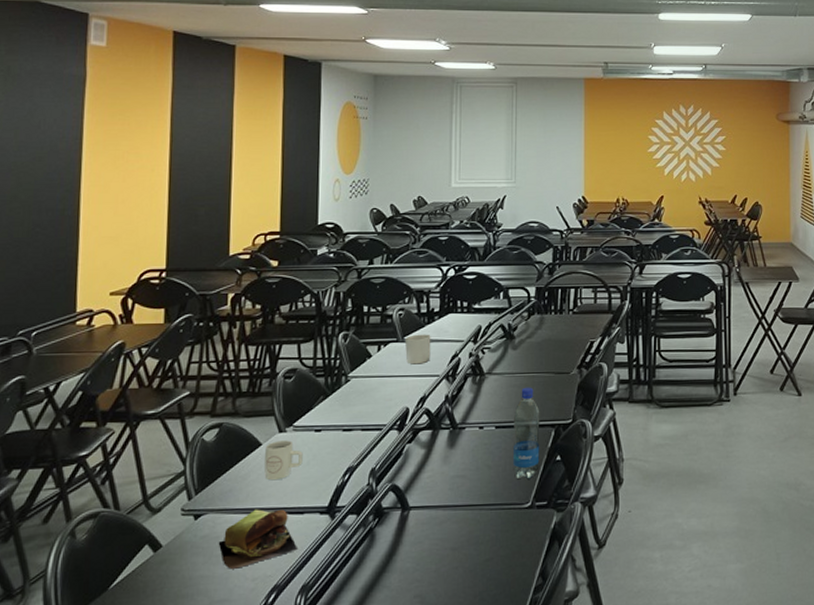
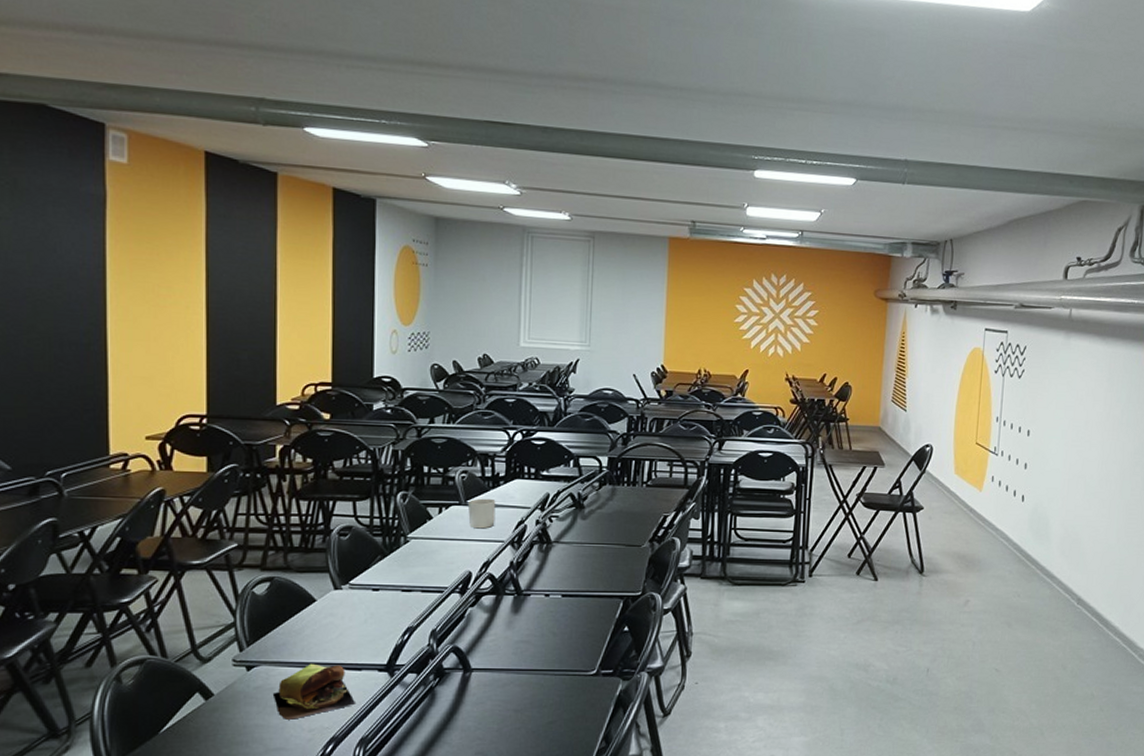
mug: present [263,440,303,481] -> none [318,598,360,637]
bottle: present [512,387,540,480] -> none [578,557,609,648]

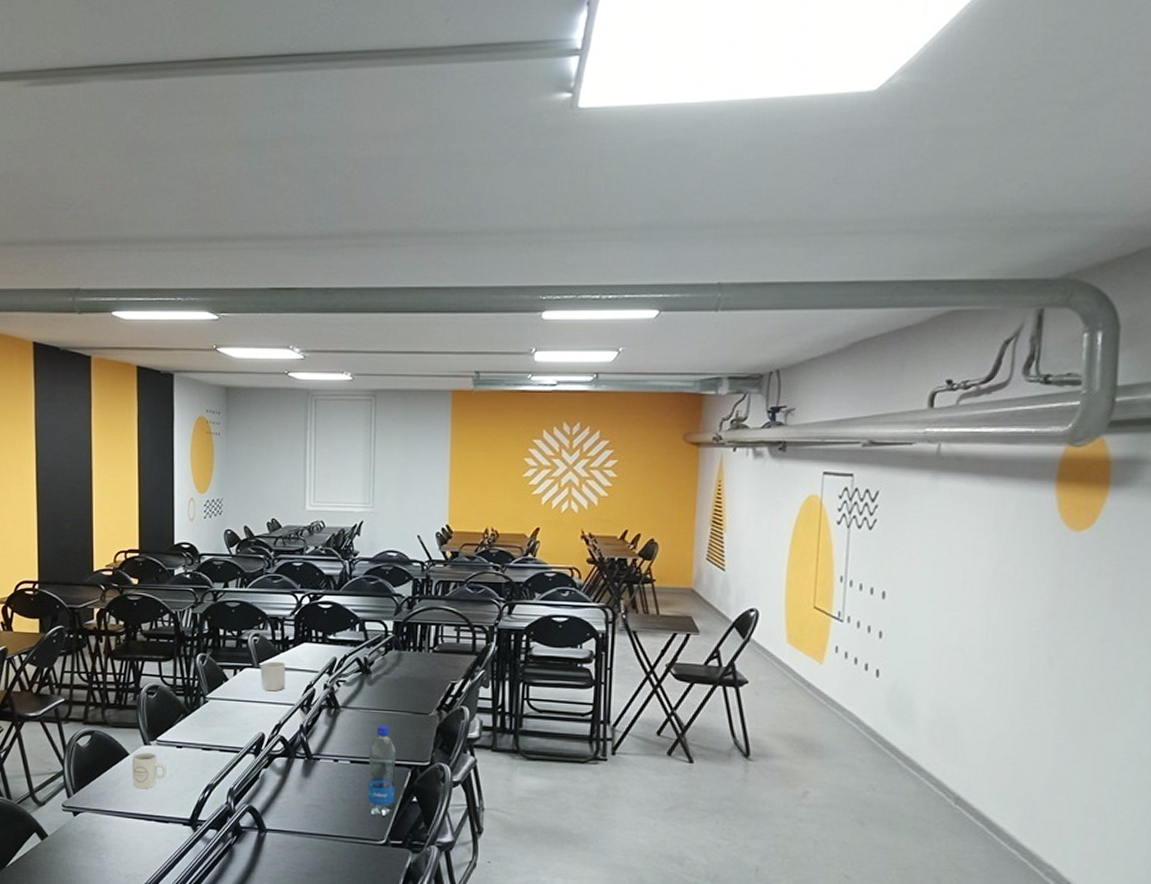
sandwich: present [272,663,357,720] -> none [94,813,165,865]
mug: none [318,598,360,637] -> present [131,752,166,789]
bottle: none [578,557,609,648] -> present [367,724,396,817]

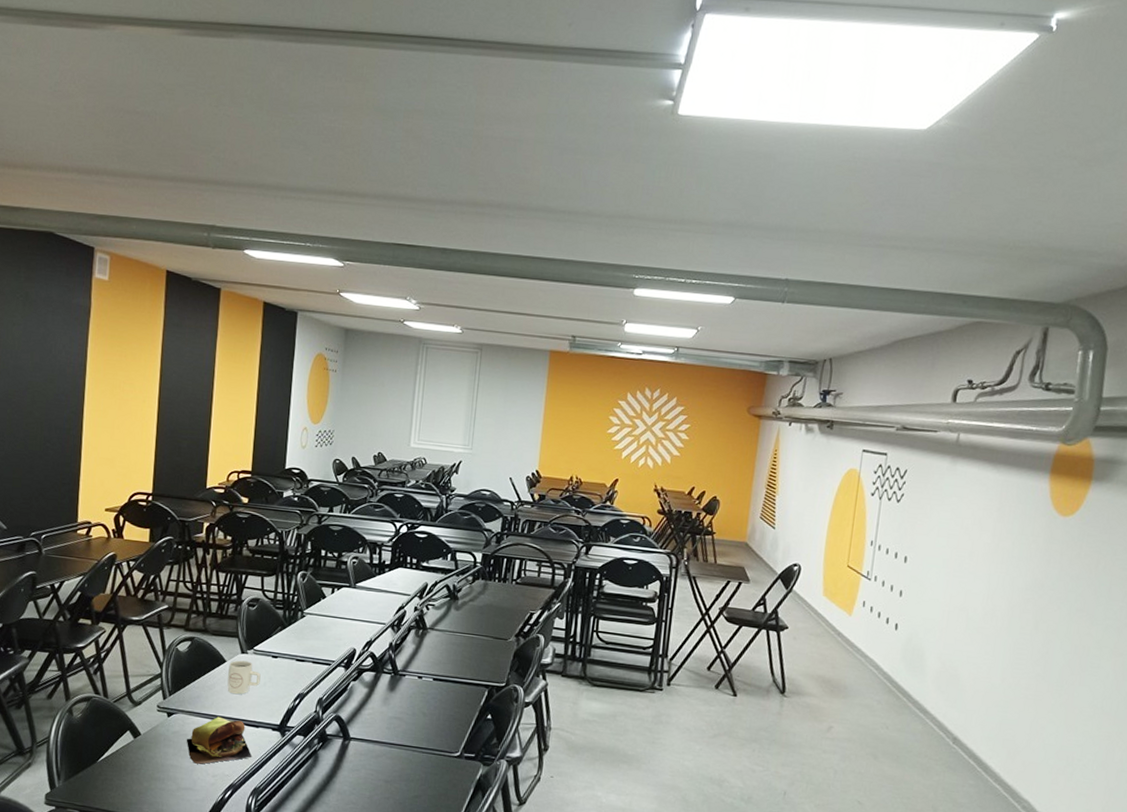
sandwich: none [94,813,165,865] -> present [186,716,253,764]
mug: present [260,661,286,692] -> none [356,582,381,611]
bottle: present [367,724,396,817] -> none [445,646,476,732]

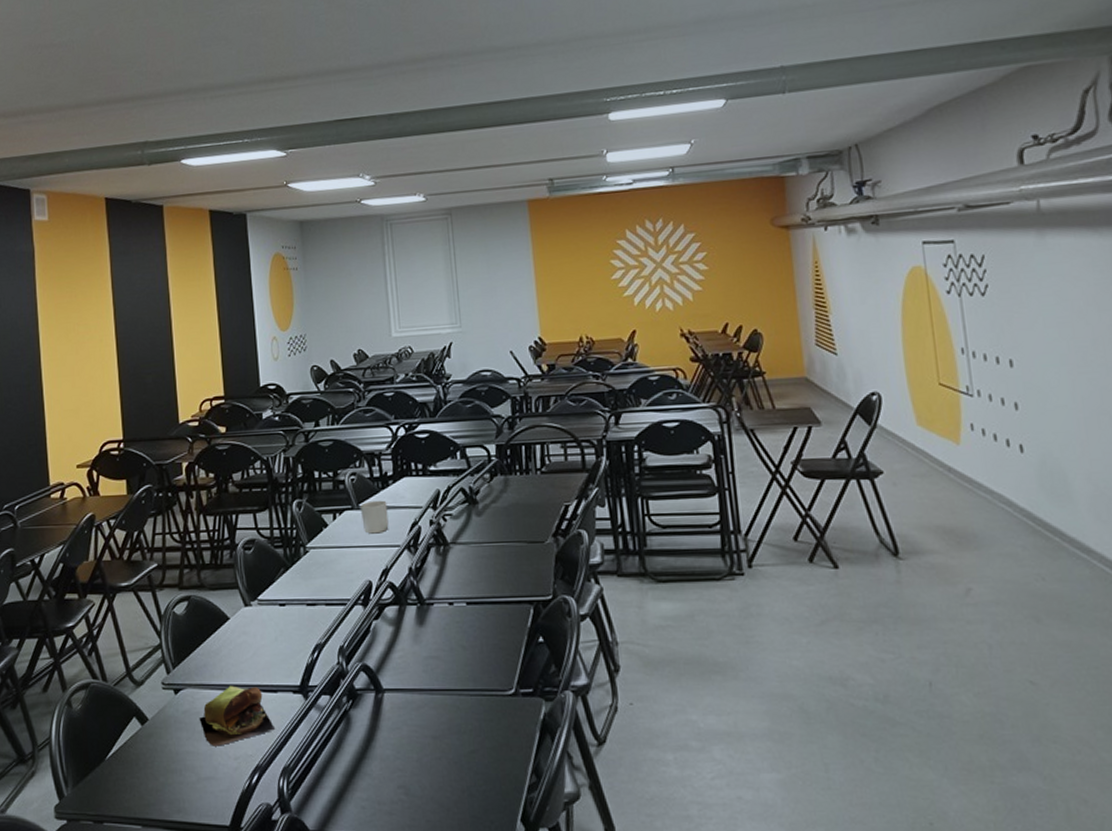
mug: present [227,660,261,695] -> none [233,614,271,657]
mug: none [356,582,381,611] -> present [361,500,389,534]

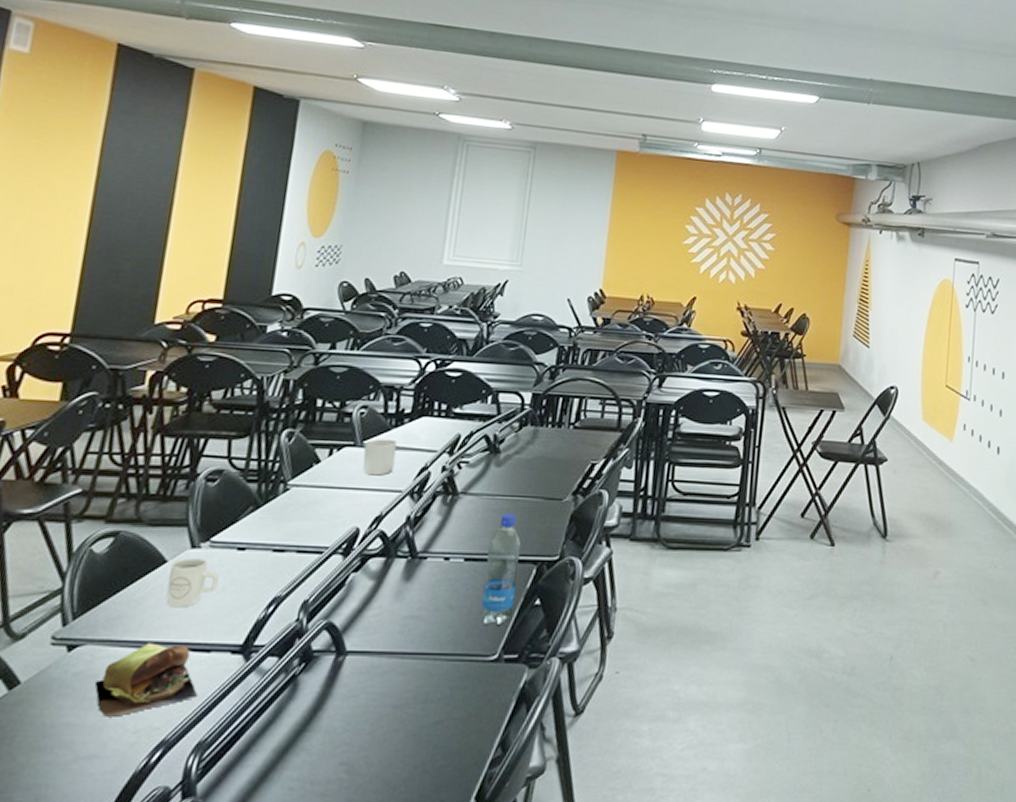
mug: none [233,614,271,657] -> present [165,558,219,608]
bottle: none [485,558,520,663] -> present [480,513,522,626]

